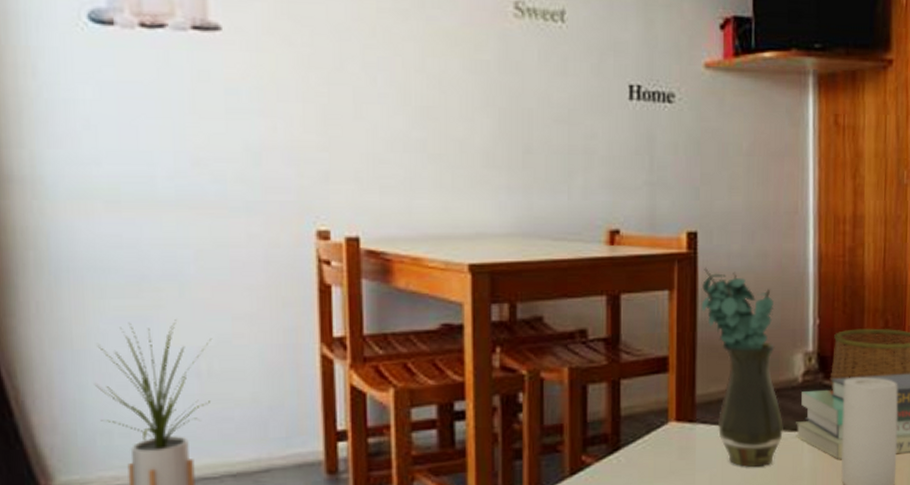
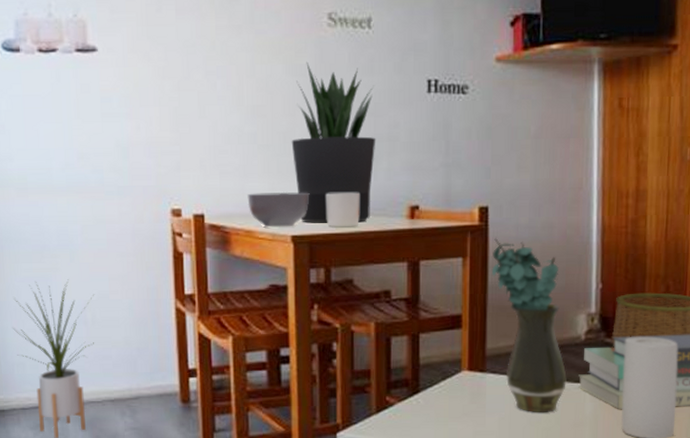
bowl: none [414,211,492,254] -> present [247,191,310,228]
planter: none [469,56,571,249] -> present [291,61,376,223]
mug: none [510,213,551,255] -> present [326,192,359,228]

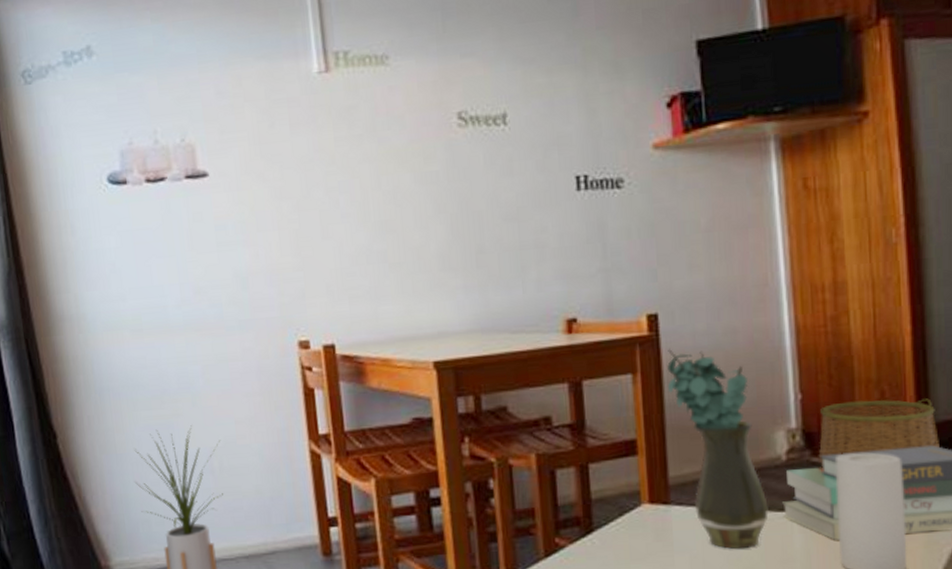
bowl: present [247,191,310,228] -> none [381,312,451,354]
planter: present [291,61,376,223] -> none [426,167,522,346]
mug: present [326,192,359,228] -> none [469,308,510,350]

